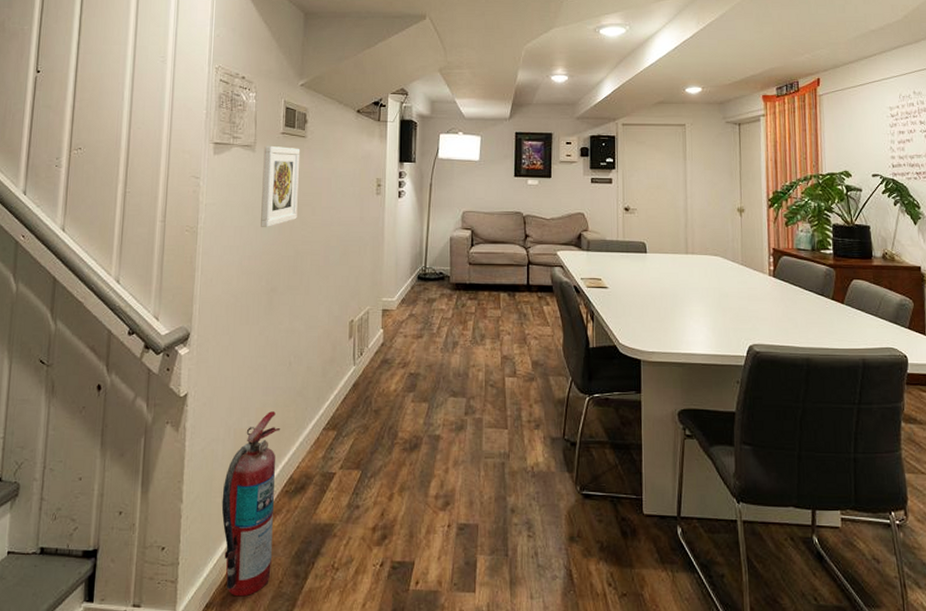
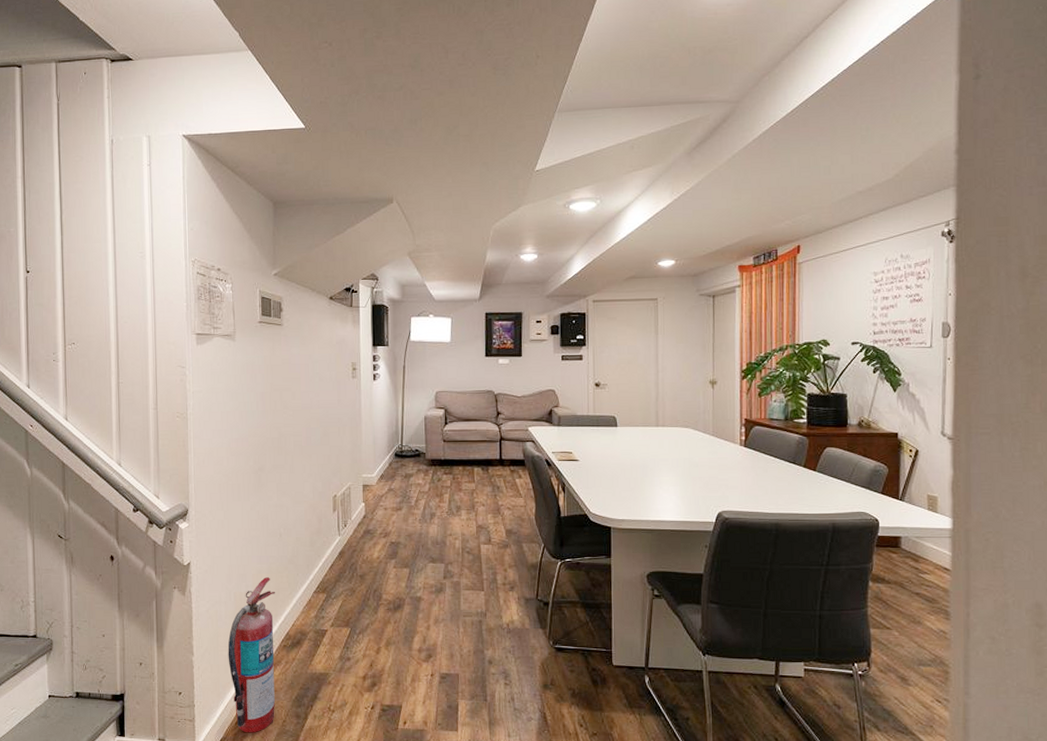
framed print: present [261,145,299,227] -> none [243,334,279,412]

